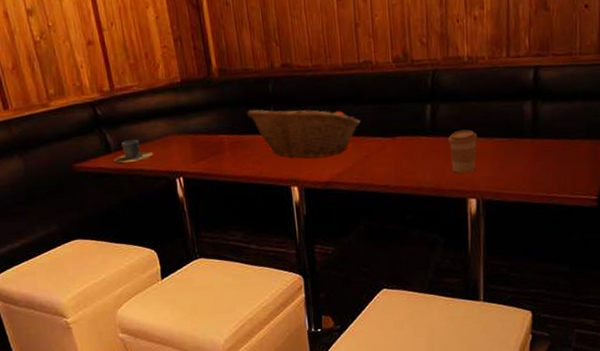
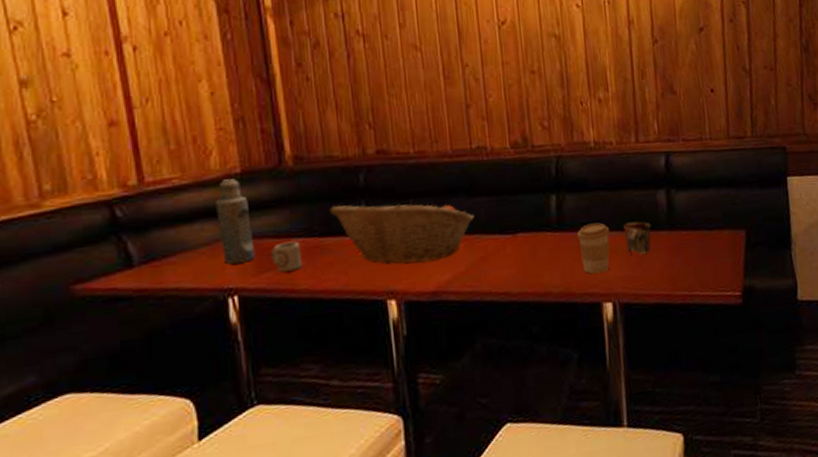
cup: present [113,140,154,164] -> none [136,248,198,282]
bottle: none [164,87,194,153] -> present [216,179,255,265]
cup: none [204,137,227,161] -> present [271,241,302,272]
mug: none [489,129,516,160] -> present [622,221,651,255]

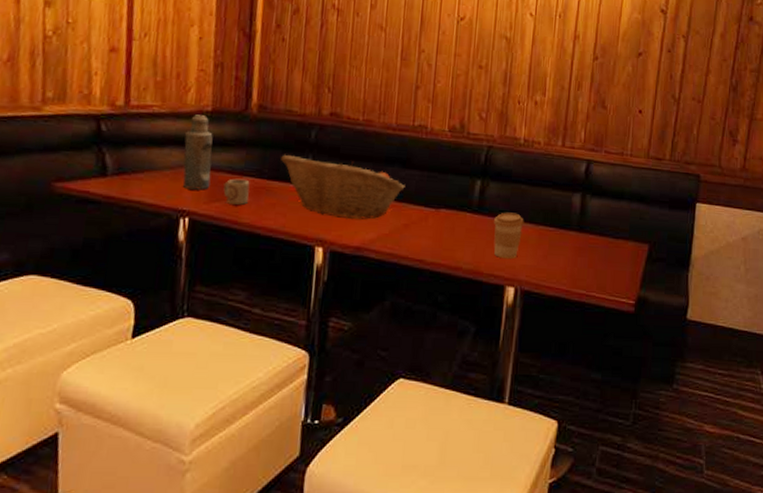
mug: present [622,221,651,255] -> none [536,217,562,250]

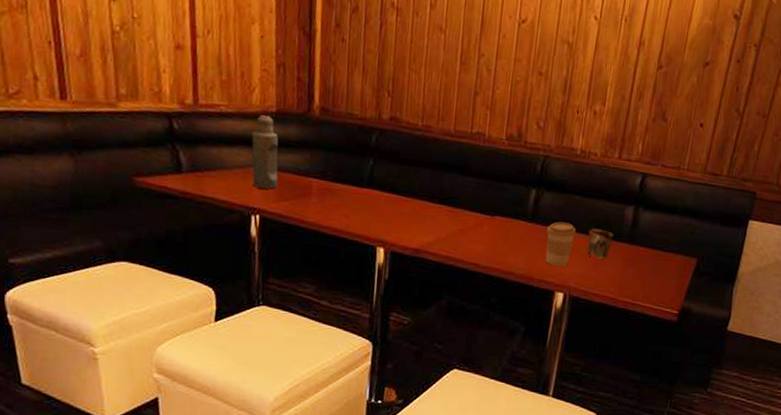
cup: present [223,178,250,205] -> none [290,179,315,205]
fruit basket: present [281,154,405,220] -> none [343,157,463,223]
mug: none [536,217,562,250] -> present [587,228,614,260]

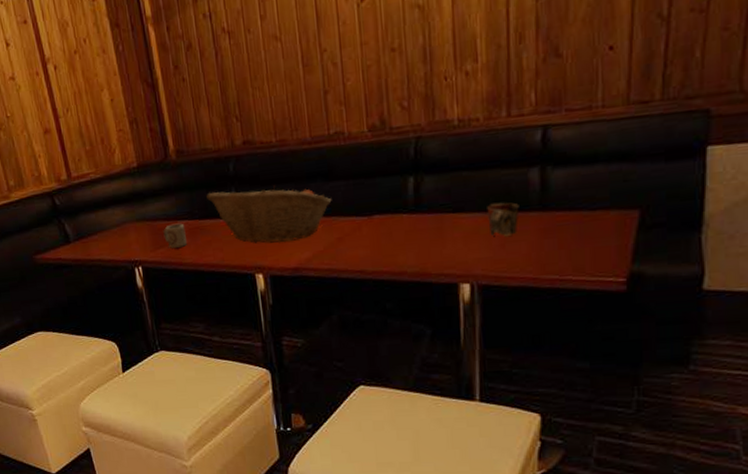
bottle: present [252,115,278,190] -> none [121,172,152,242]
cup: none [290,179,315,205] -> present [163,223,187,248]
fruit basket: none [343,157,463,223] -> present [207,185,332,243]
coffee cup: present [545,221,577,266] -> none [435,204,471,255]

